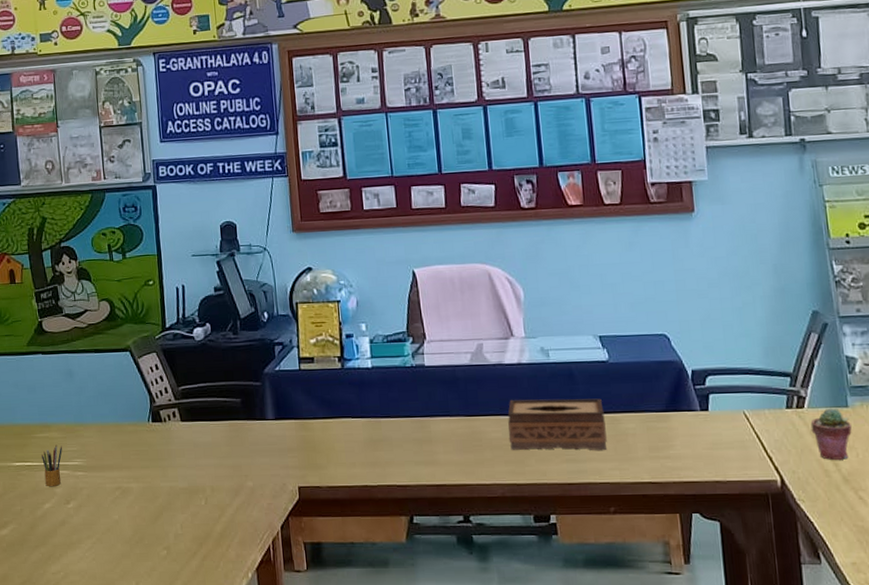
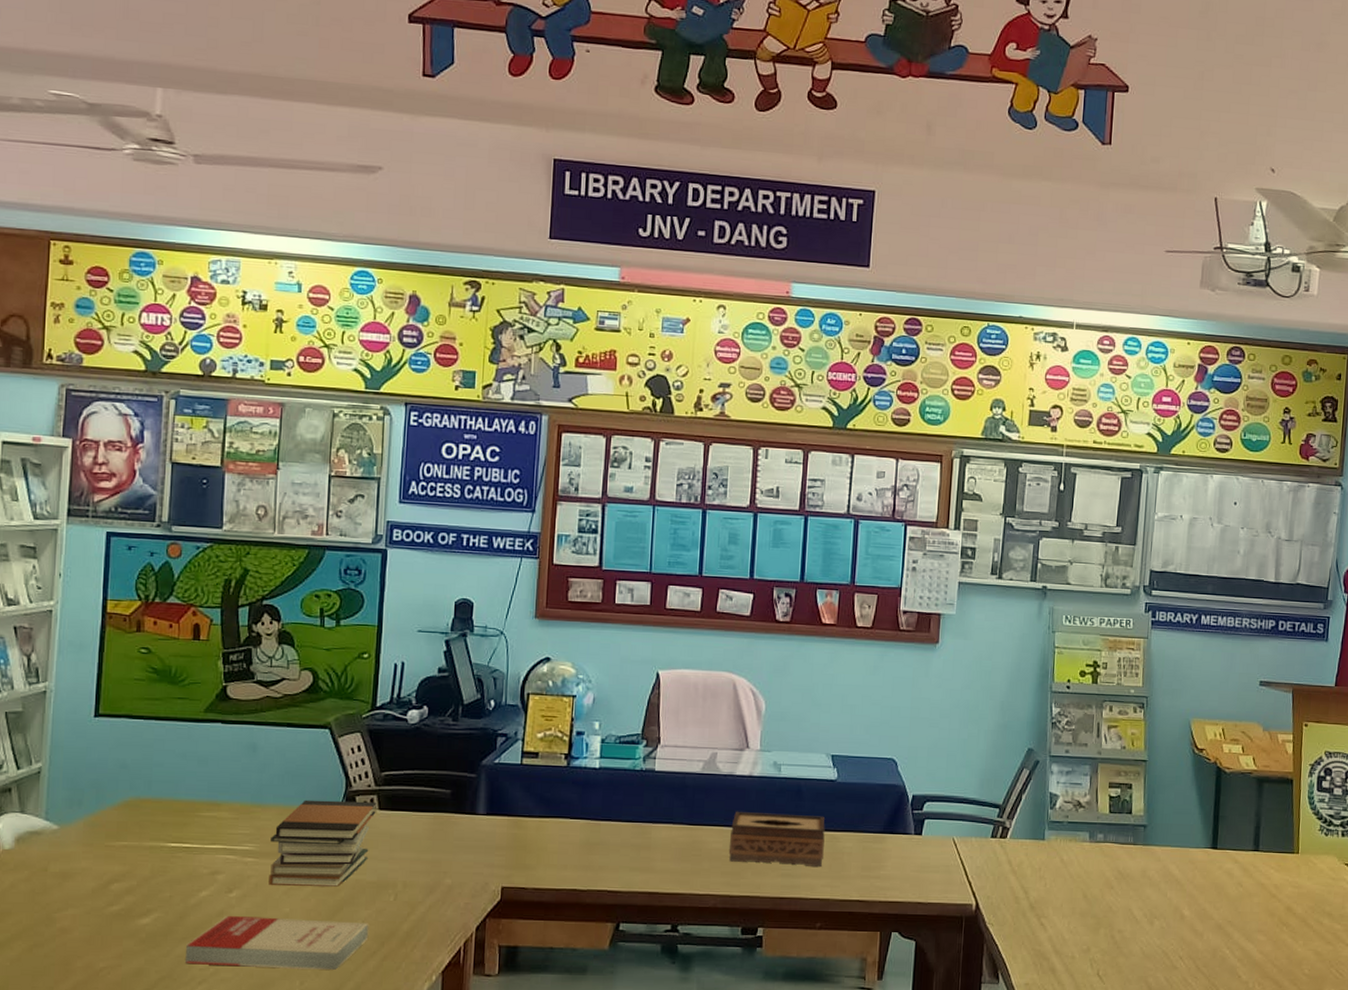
book: none [39,524,188,571] -> present [186,915,369,970]
pencil box: present [42,444,63,487] -> none [205,825,233,873]
book stack: none [94,414,179,495] -> present [269,800,377,887]
potted succulent: present [810,408,852,460] -> none [1009,840,1045,888]

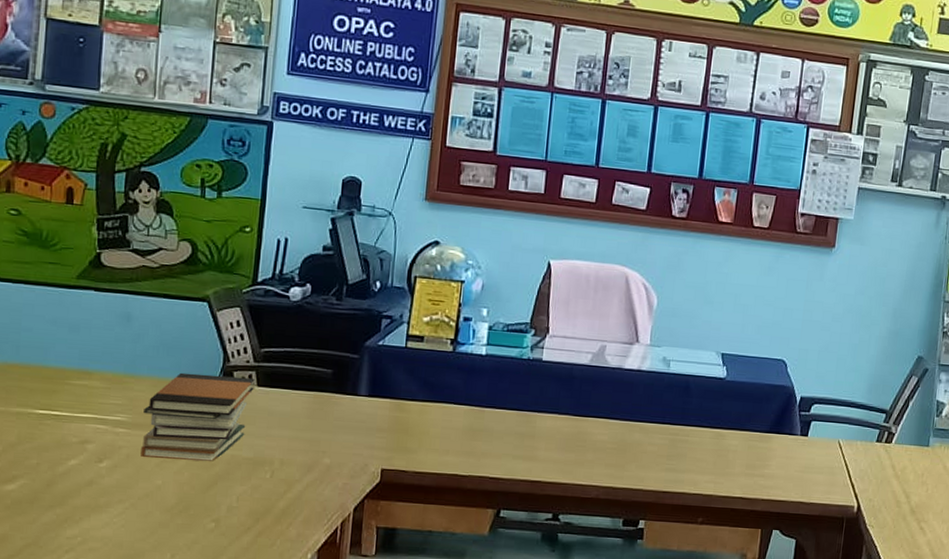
book: present [186,915,369,970] -> none [52,485,244,544]
tissue box: present [728,811,825,867] -> none [613,404,712,463]

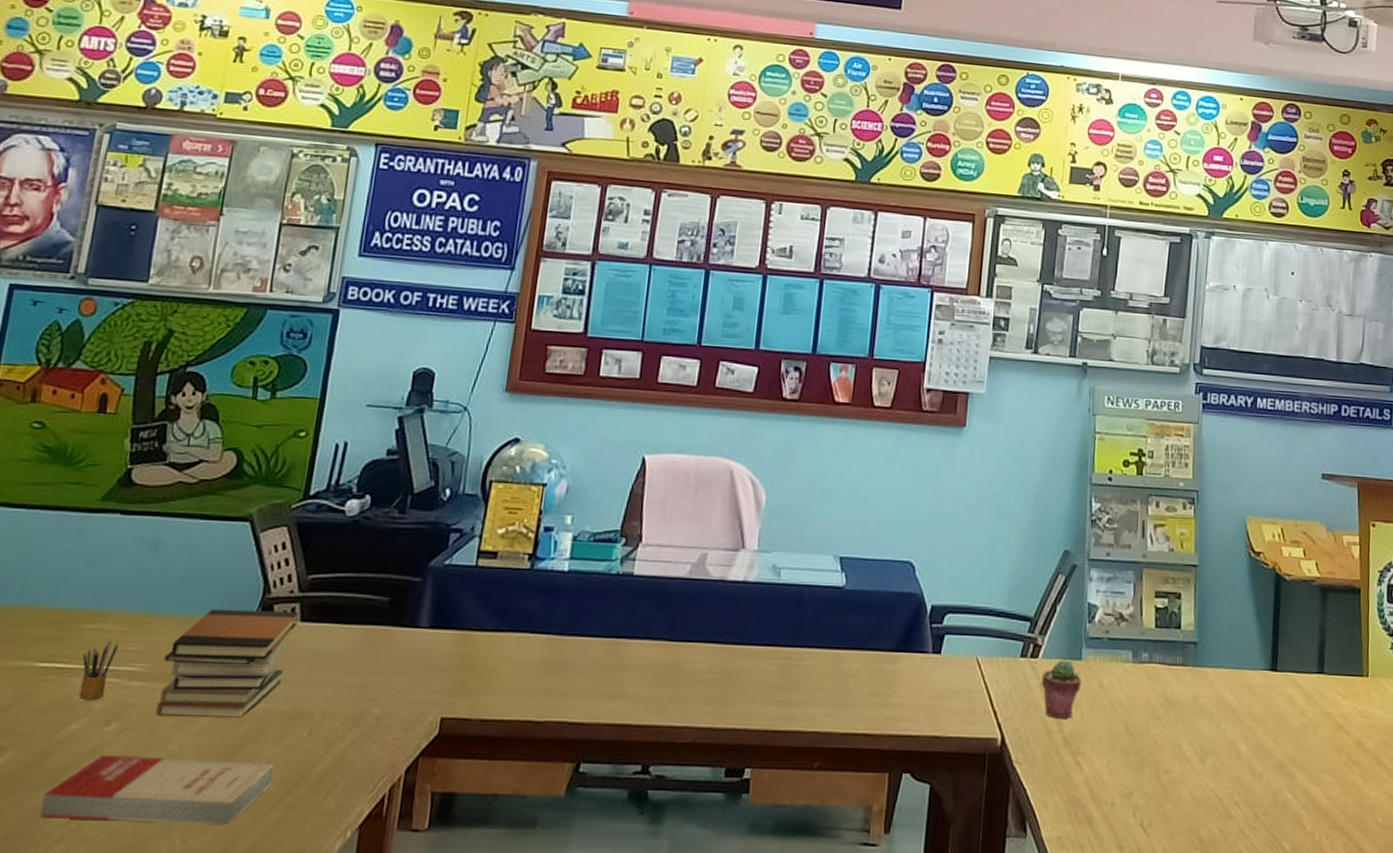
book: none [52,485,244,544] -> present [41,754,275,824]
pencil box: none [74,395,104,442] -> present [79,640,120,701]
potted succulent: none [893,445,928,493] -> present [1041,659,1081,719]

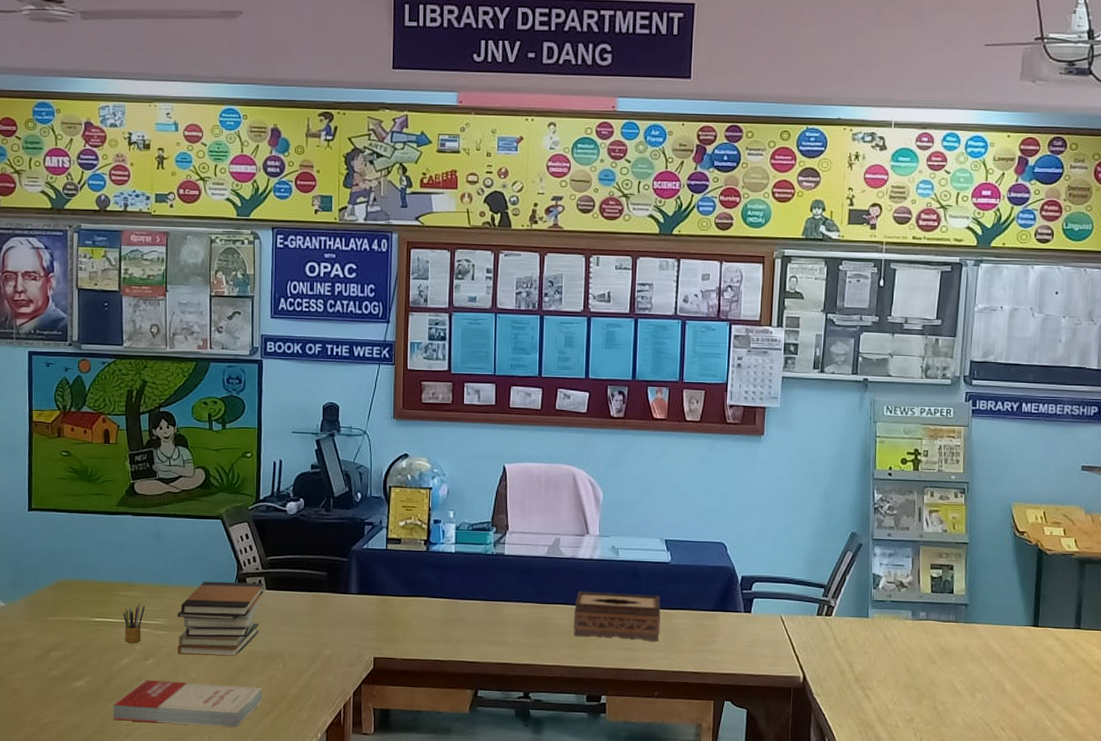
tissue box: none [714,624,829,692] -> present [573,591,661,641]
potted succulent: present [1041,659,1081,719] -> none [835,617,868,662]

